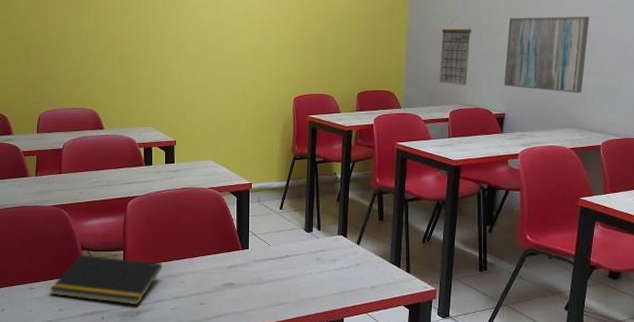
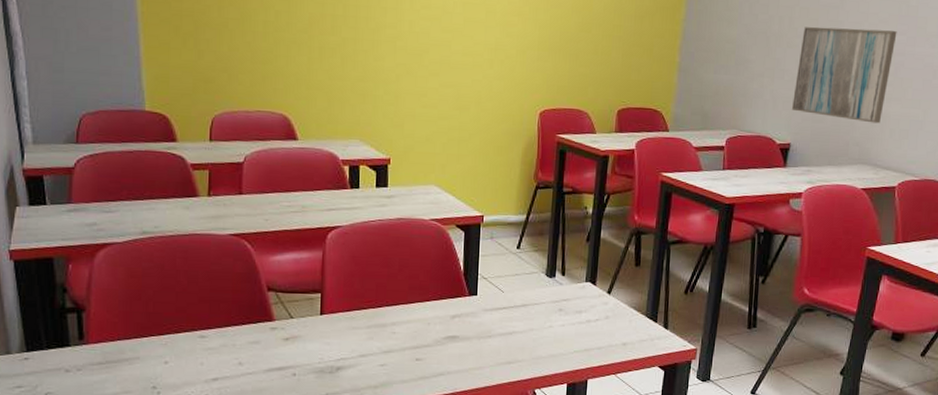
notepad: present [49,254,163,306] -> none [225,296,371,360]
calendar: present [439,16,472,85] -> none [716,21,759,107]

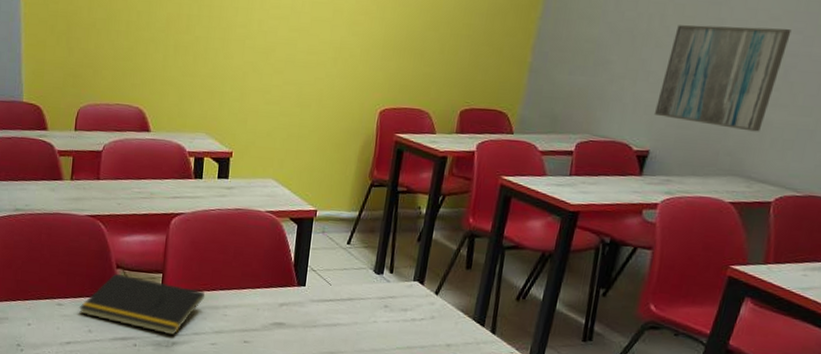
notepad: none [225,296,371,360] -> present [78,273,206,336]

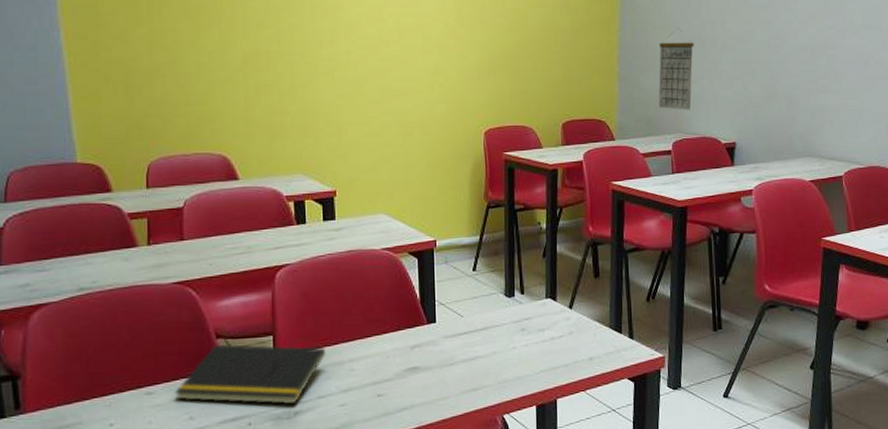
calendar: none [568,19,624,111] -> present [658,27,694,110]
wall art: present [655,24,792,132] -> none [733,26,826,116]

